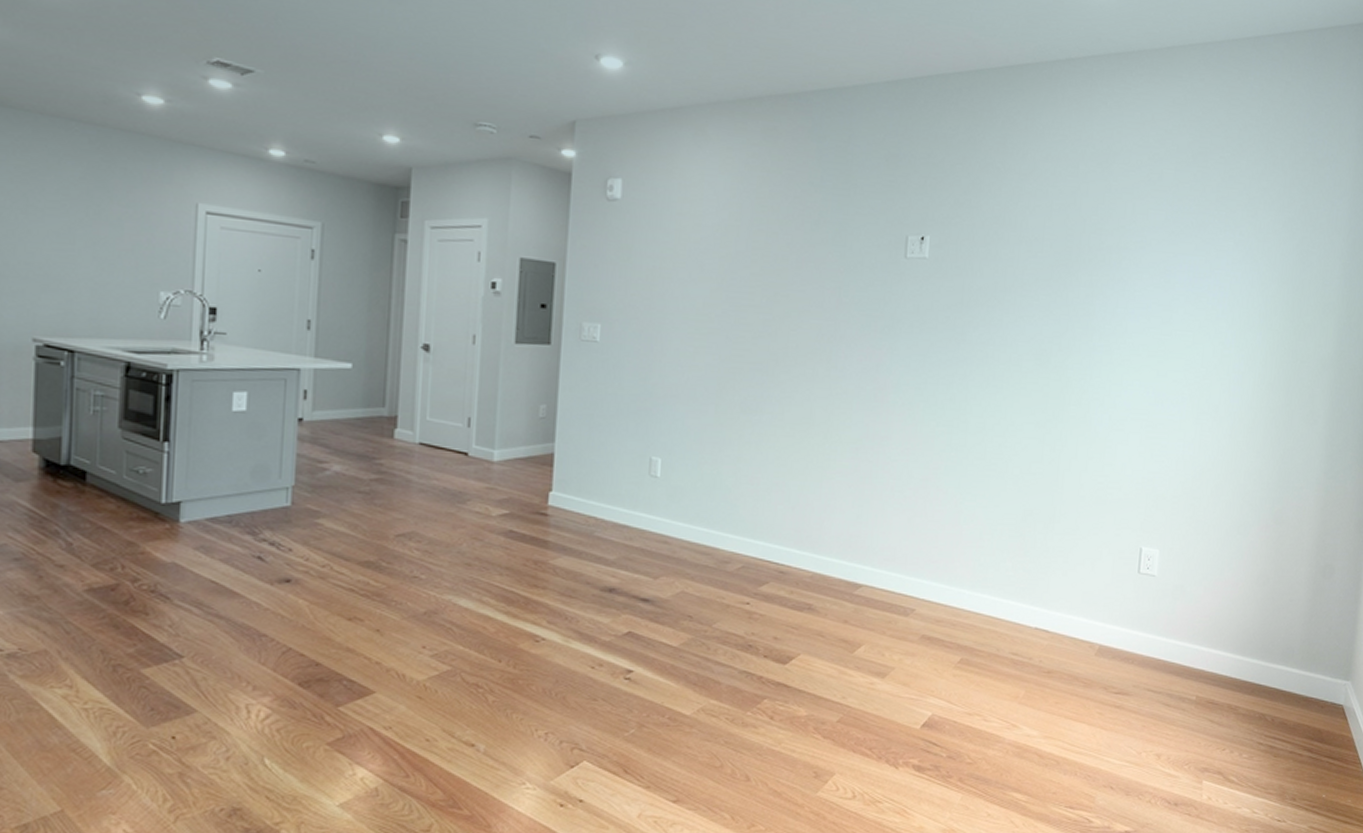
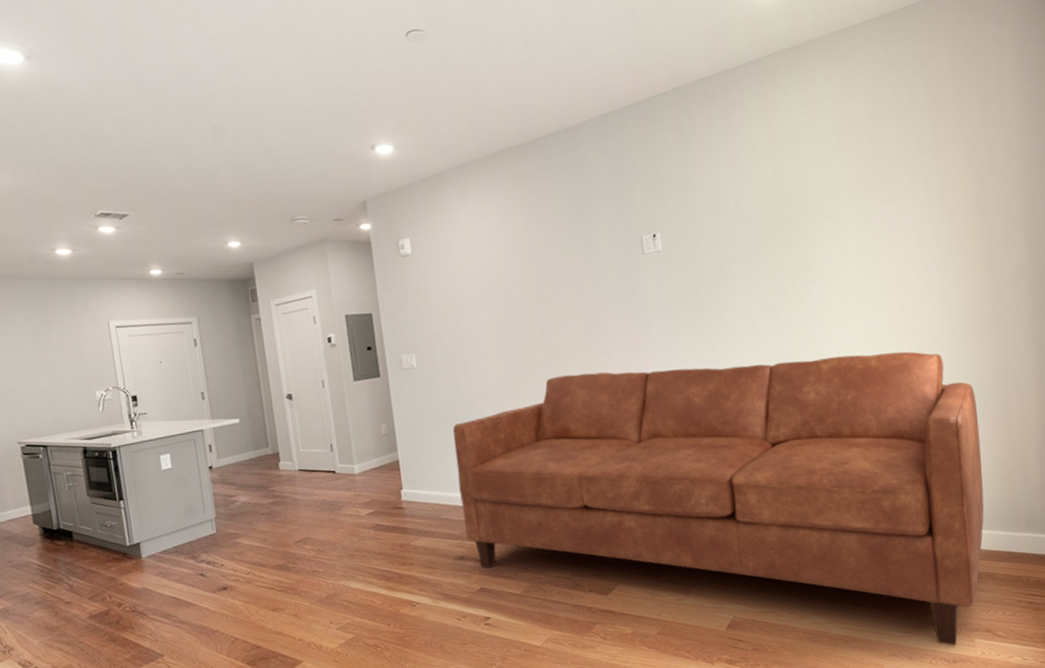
sofa: none [623,385,1252,784] -> present [452,351,984,645]

